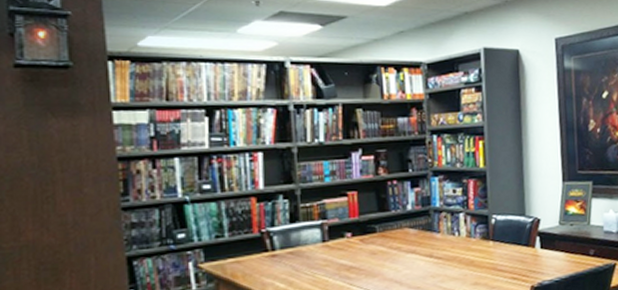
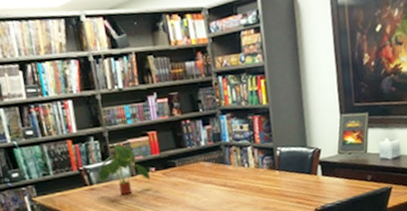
plant: none [283,204,346,264] -> present [98,144,151,195]

